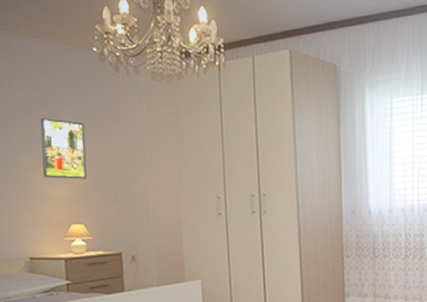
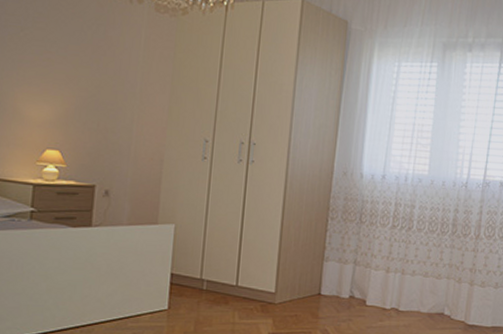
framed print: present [40,118,87,179] -> none [25,35,77,104]

